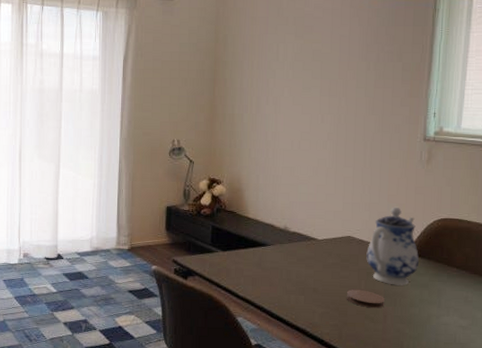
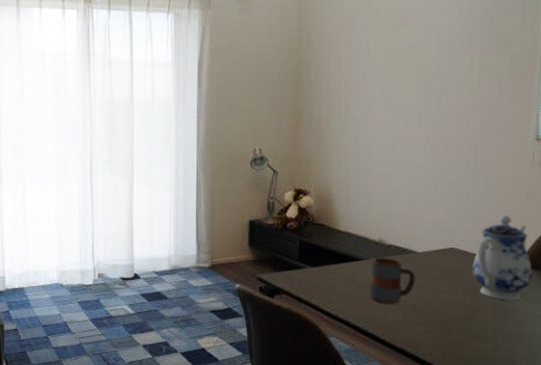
mug: none [274,244,316,287] -> present [369,258,416,304]
coaster: present [346,290,385,308] -> none [450,306,494,326]

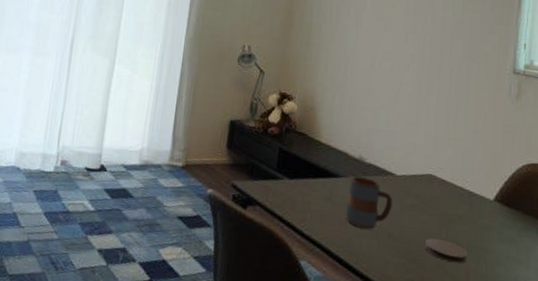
coaster: none [450,306,494,326] -> present [424,238,467,264]
teapot: present [472,214,533,300] -> none [448,145,507,239]

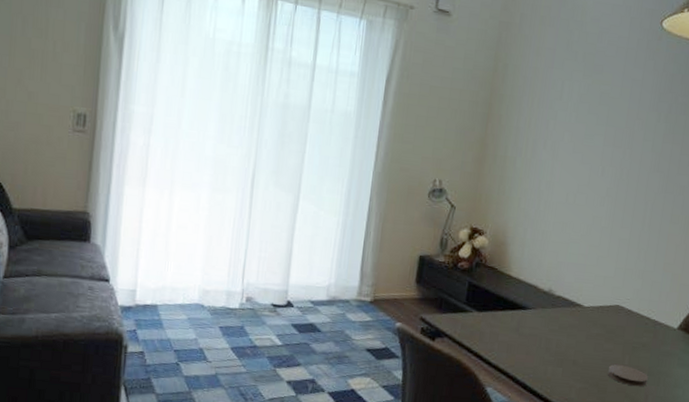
mug: present [345,176,393,230] -> none [532,308,580,358]

